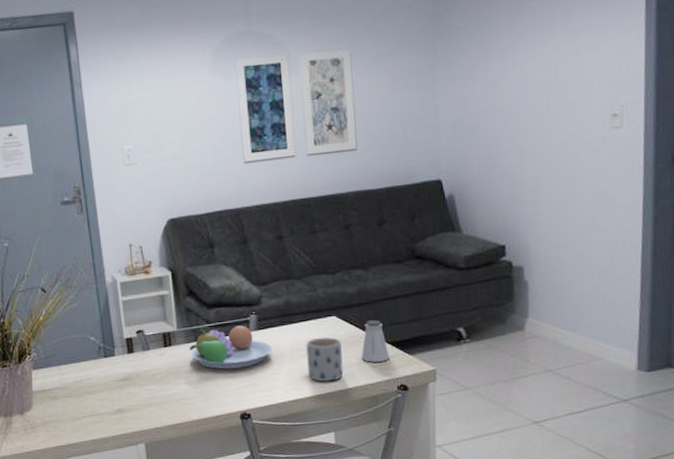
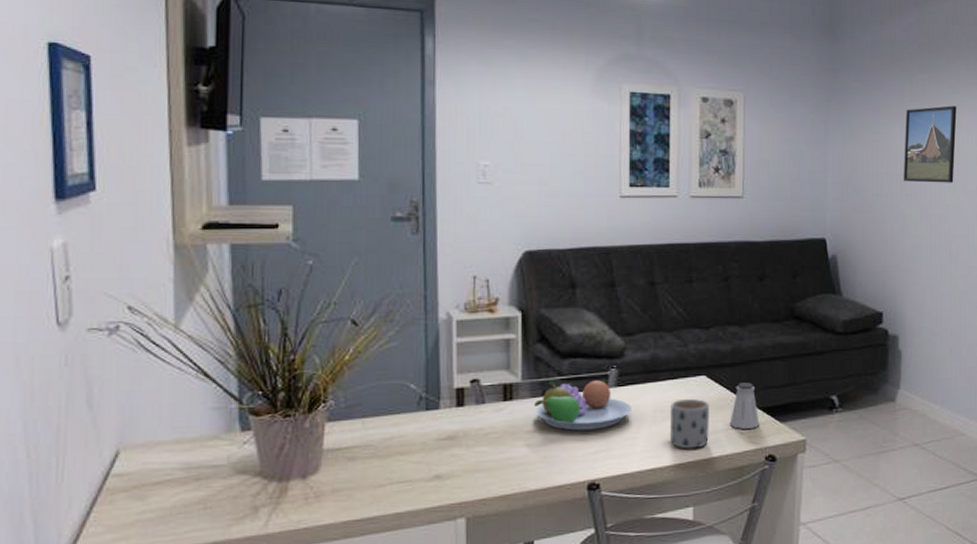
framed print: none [517,29,575,115] -> present [903,105,957,183]

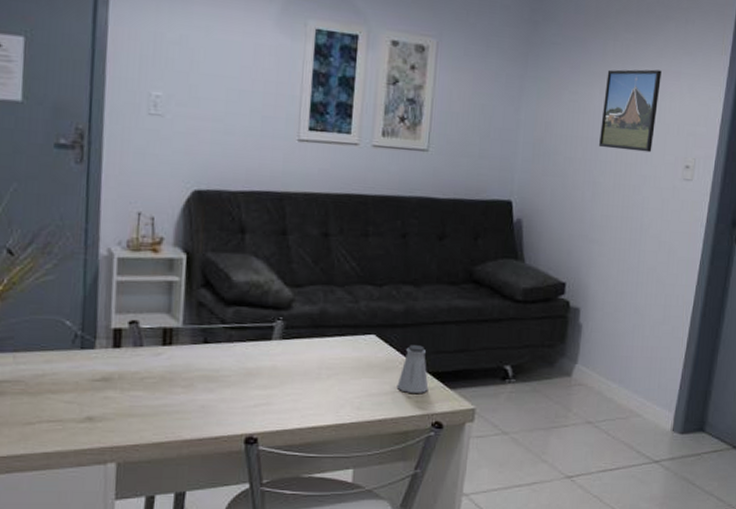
fruit bowl: present [534,379,633,431] -> none [194,327,297,382]
mug: present [669,398,709,449] -> none [334,357,377,410]

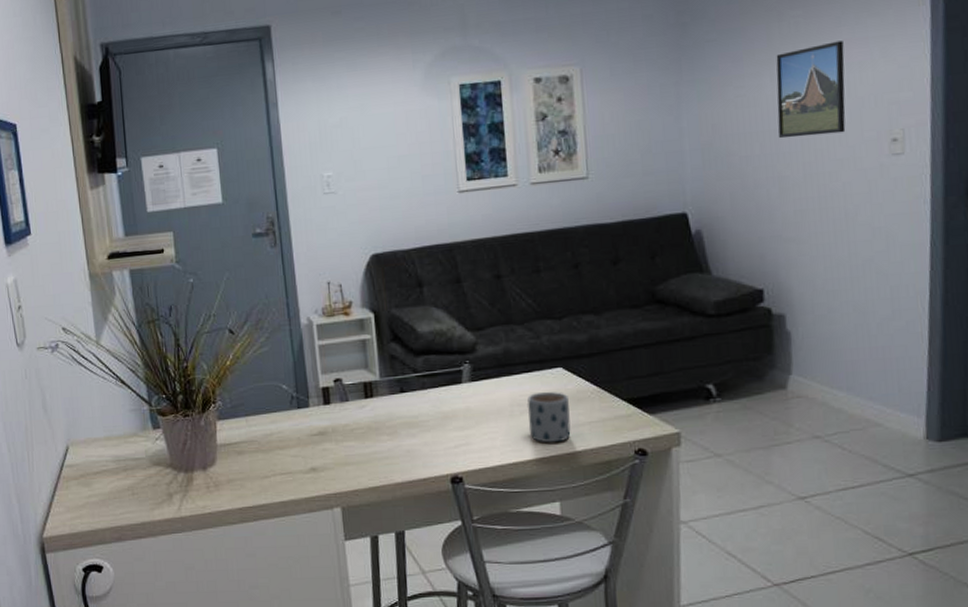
mug: none [334,357,377,410] -> present [526,391,571,443]
saltshaker: present [396,345,429,393] -> none [591,373,626,422]

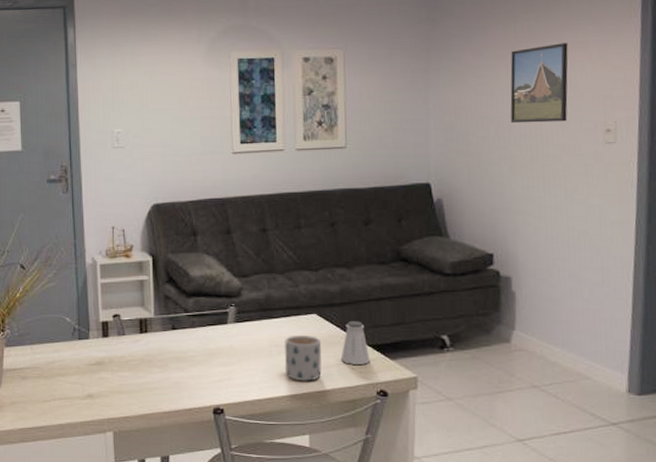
saltshaker: none [591,373,626,422] -> present [340,321,370,365]

